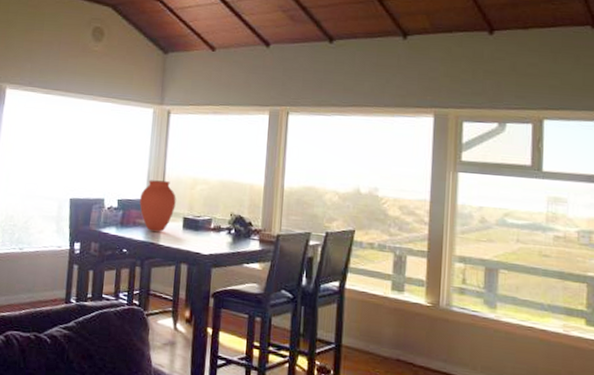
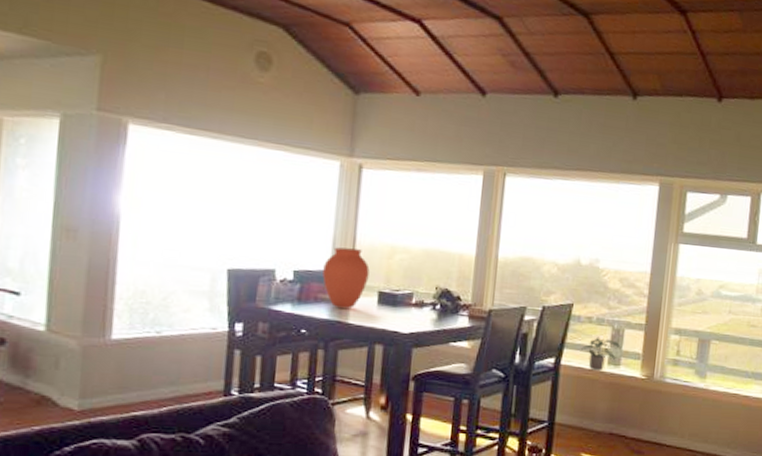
potted plant: none [364,262,404,297] -> present [581,336,621,371]

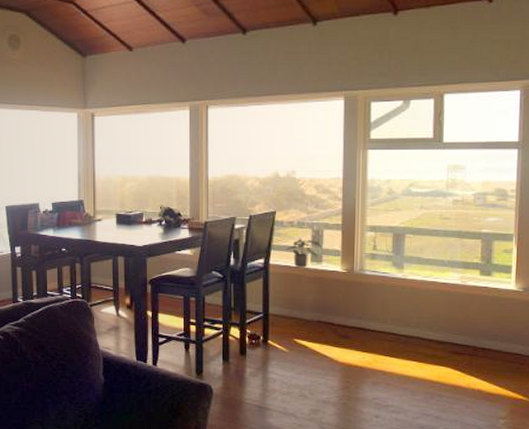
vase: present [322,247,370,309] -> none [73,182,108,230]

